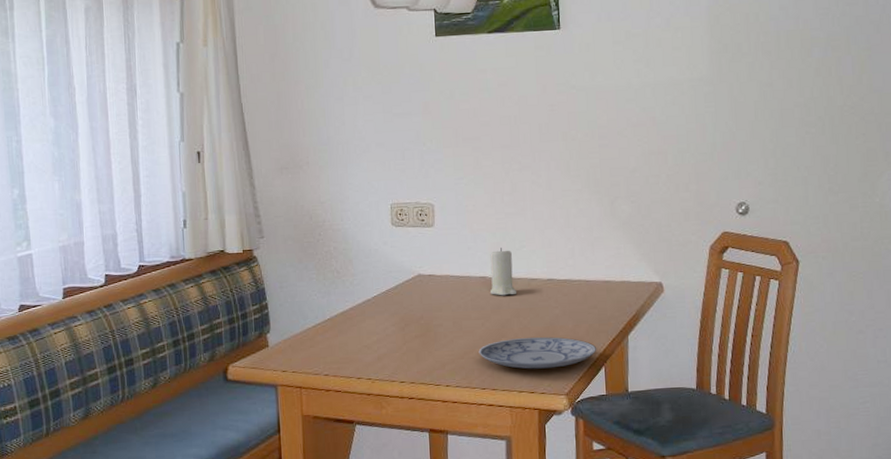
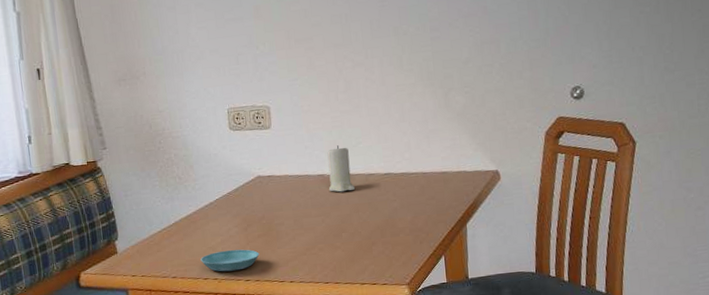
saucer: none [355,349,416,372] -> present [201,249,260,272]
plate: present [478,336,597,369] -> none [320,229,436,262]

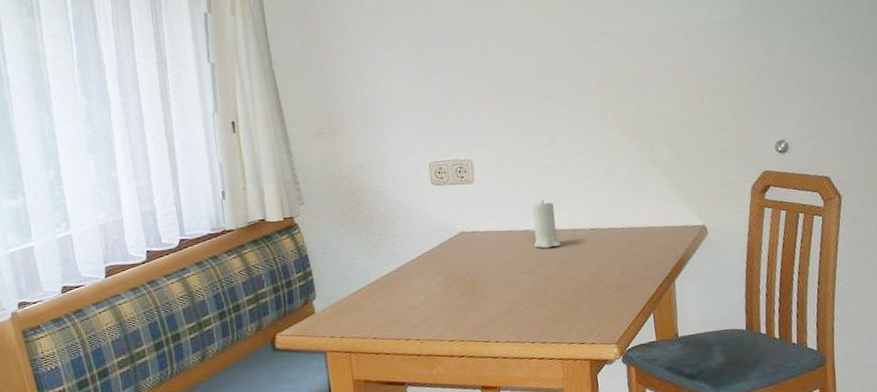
saucer: present [201,249,260,272] -> none [402,308,464,332]

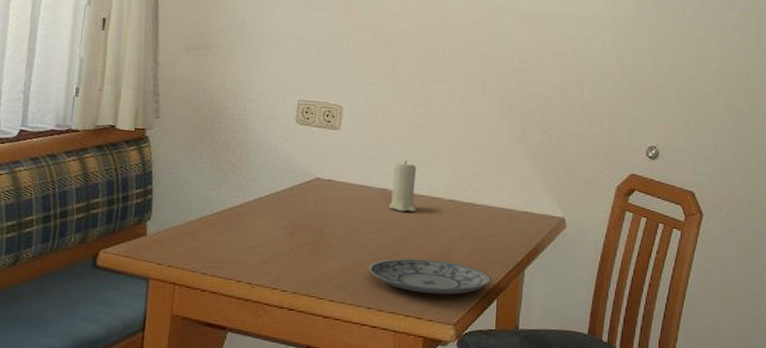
plate: none [526,286,645,320] -> present [368,258,492,295]

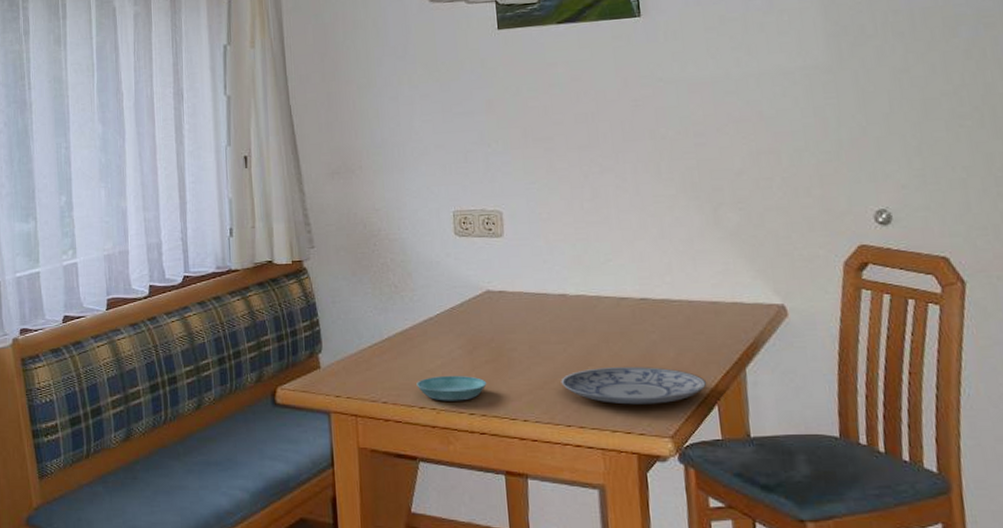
saucer: none [237,253,303,278] -> present [416,375,487,401]
candle: present [388,161,417,213] -> none [570,261,605,317]

